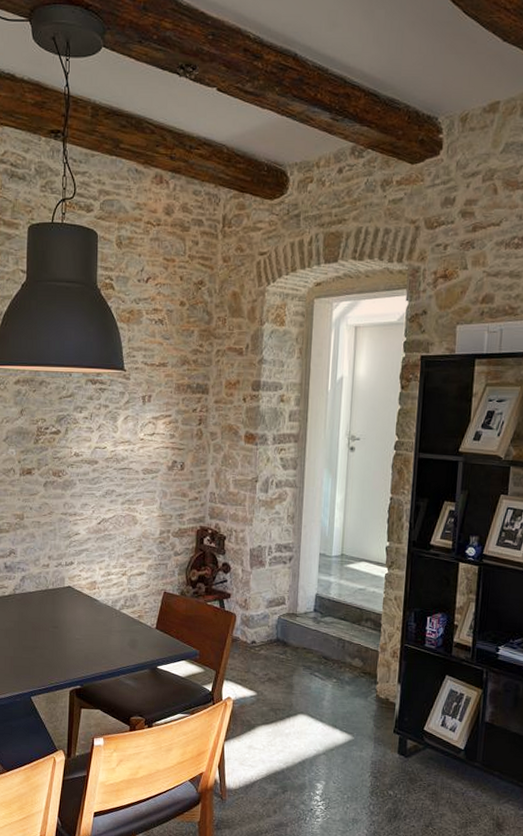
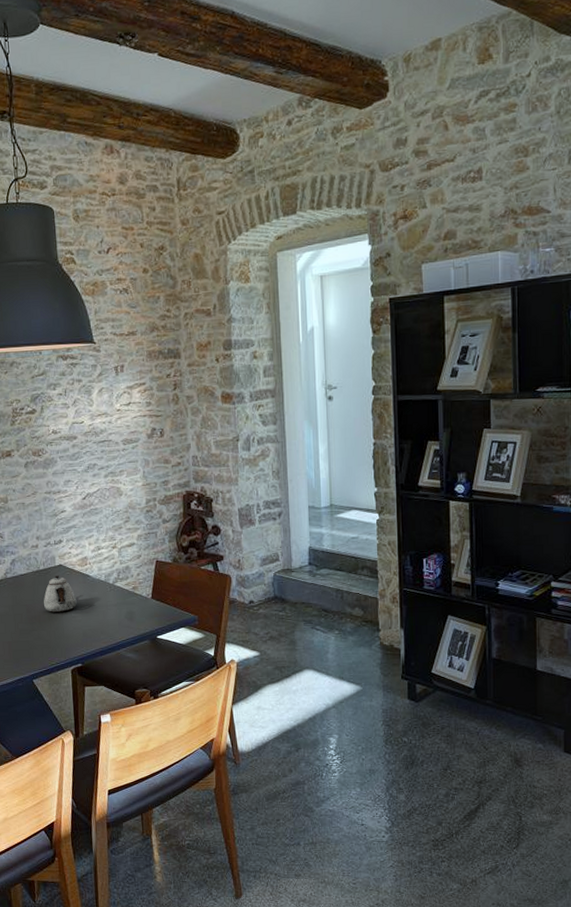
teapot: none [49,596,82,633] -> present [44,575,77,612]

